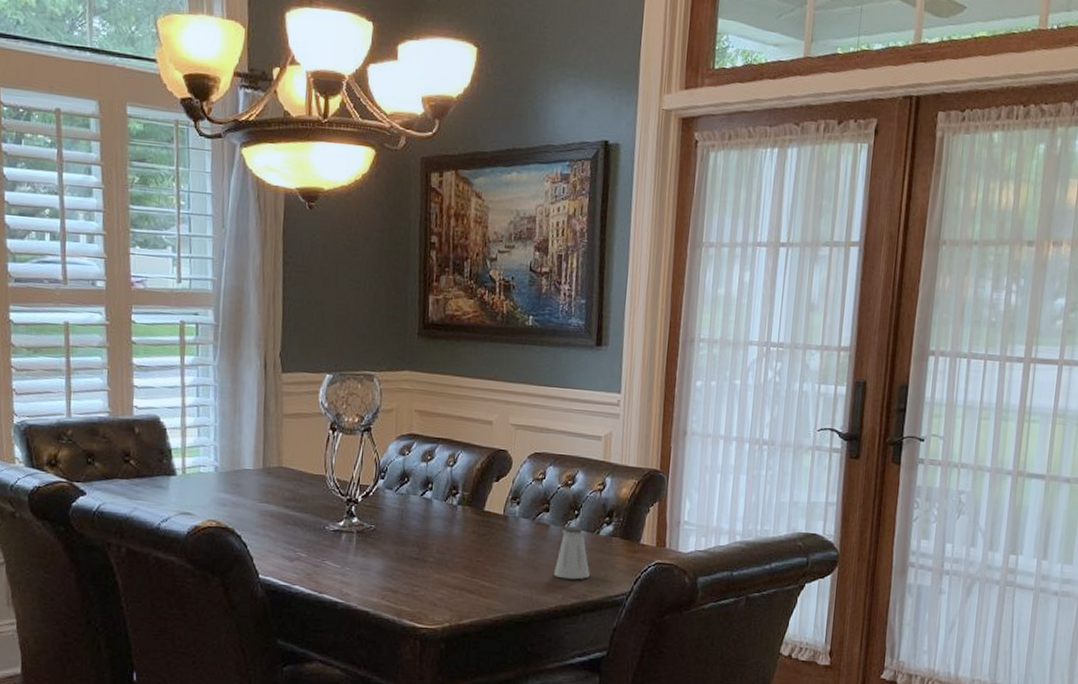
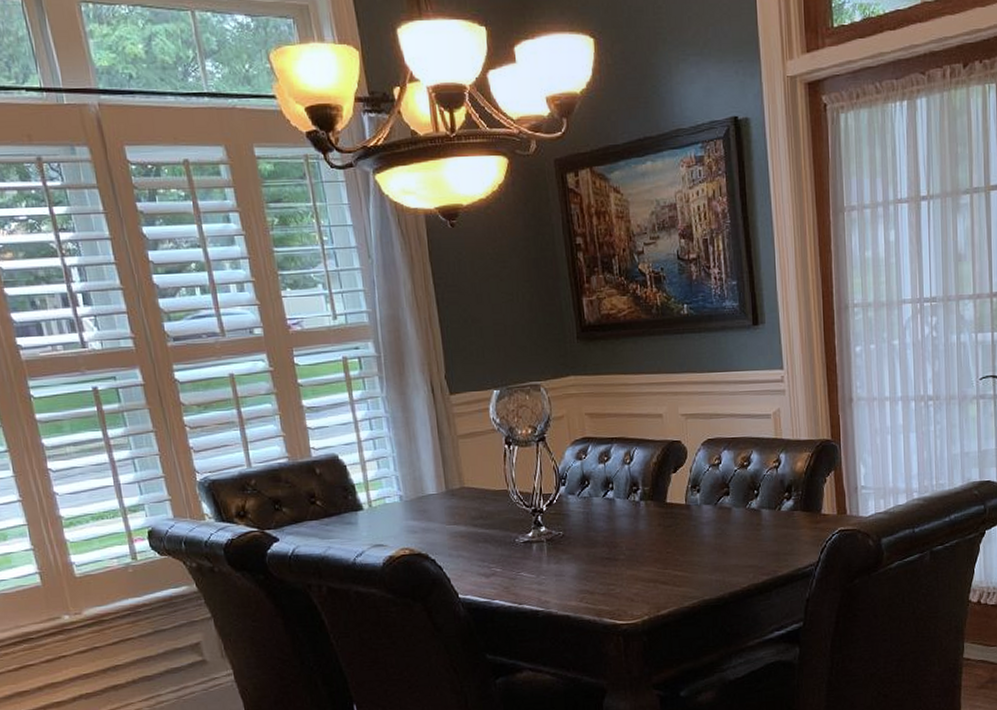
saltshaker: present [554,526,590,580] -> none [742,505,777,558]

